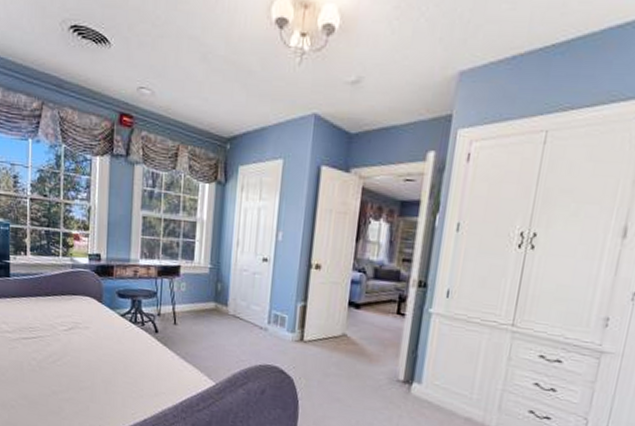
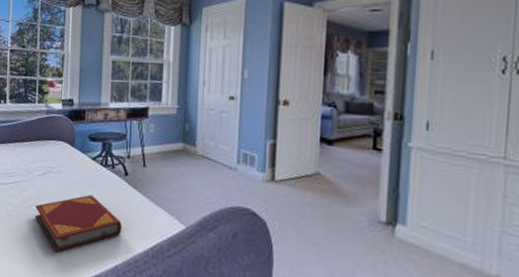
hardback book: none [61,351,151,406] -> present [35,195,122,252]

